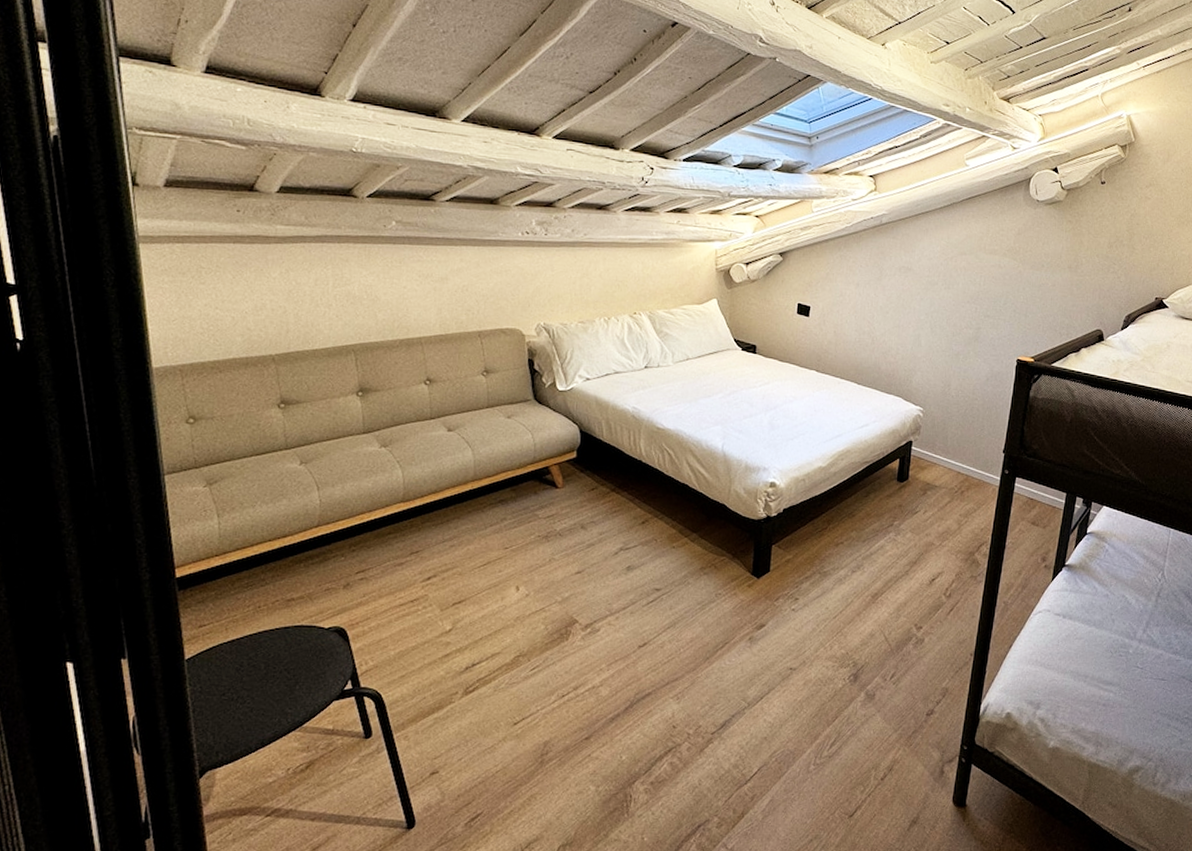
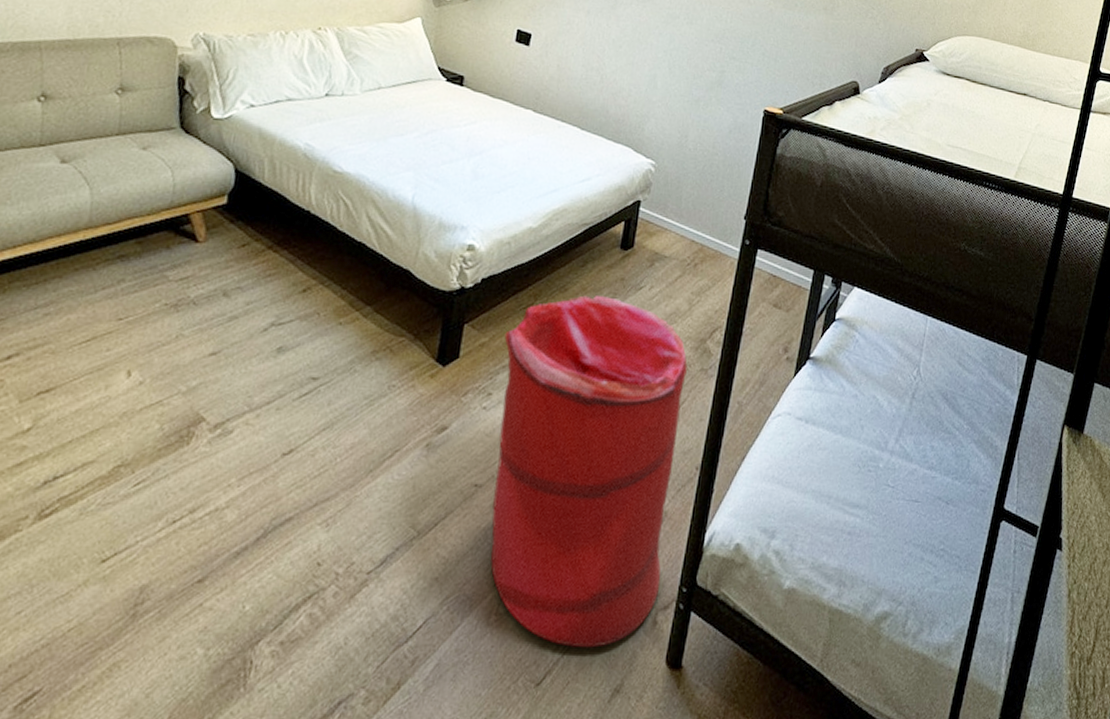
laundry hamper: none [805,520,959,790] -> present [490,295,688,648]

